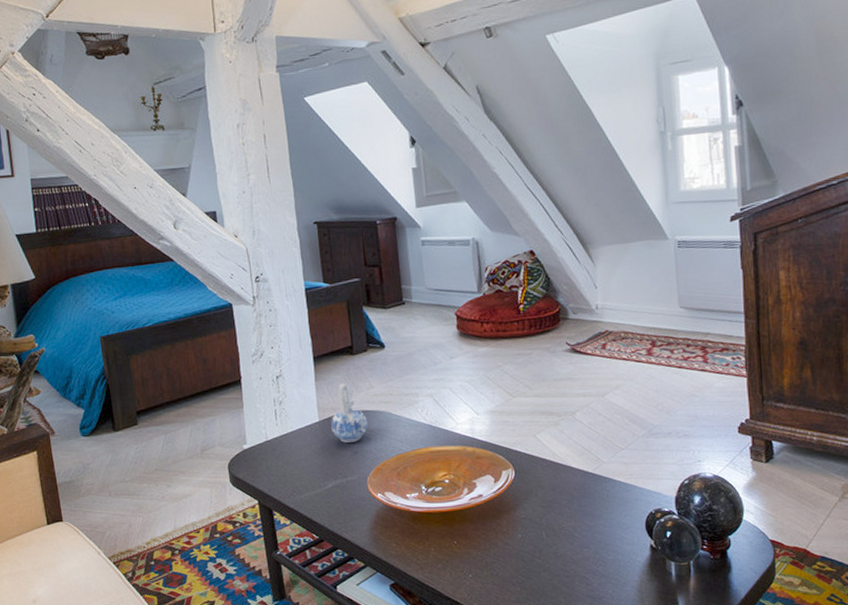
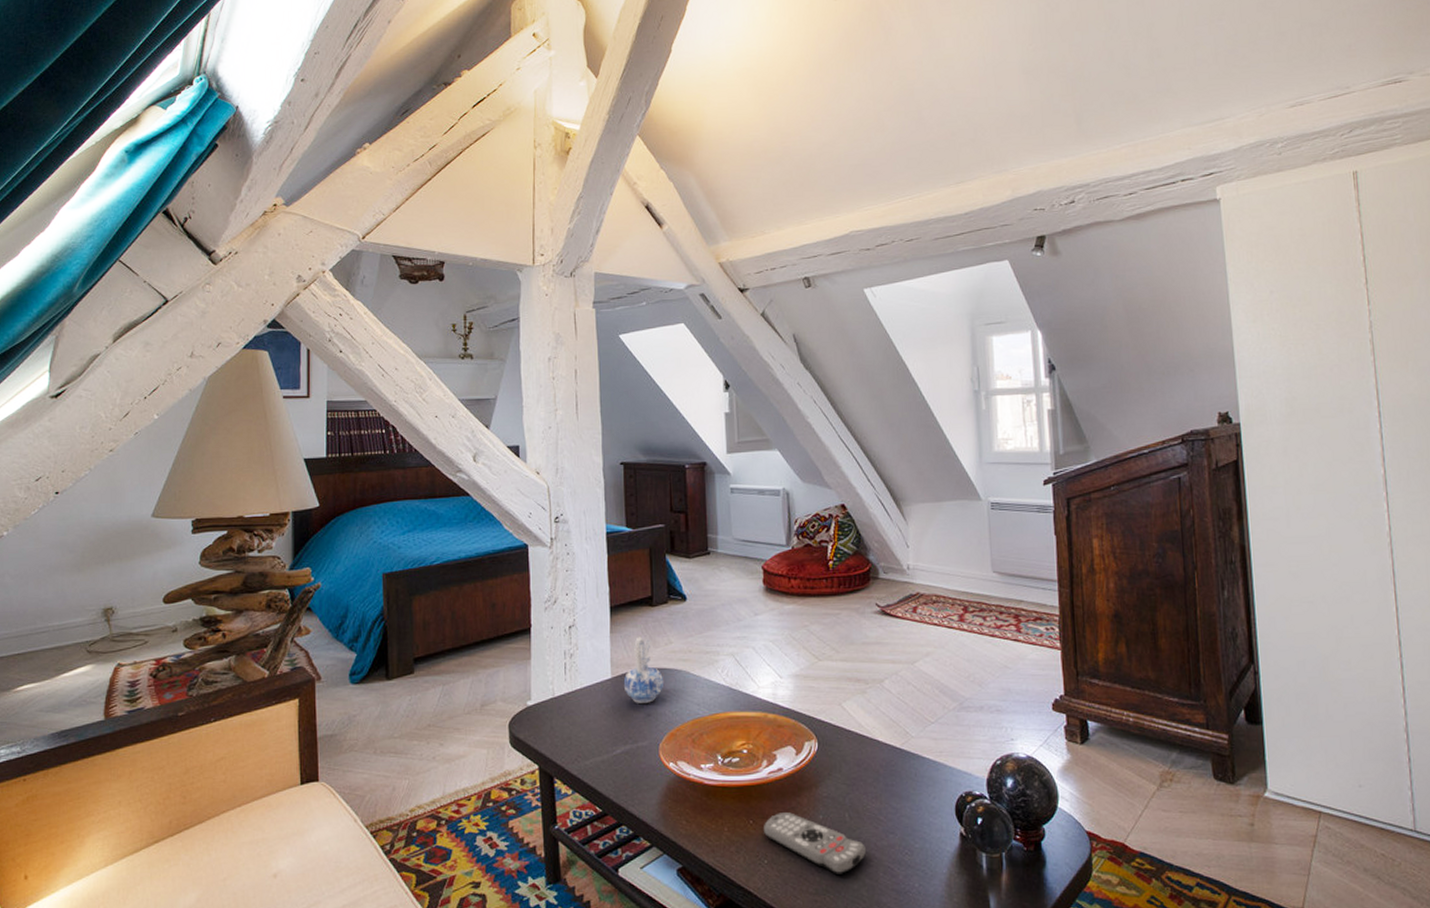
remote control: none [467,533,562,585] -> present [764,812,866,874]

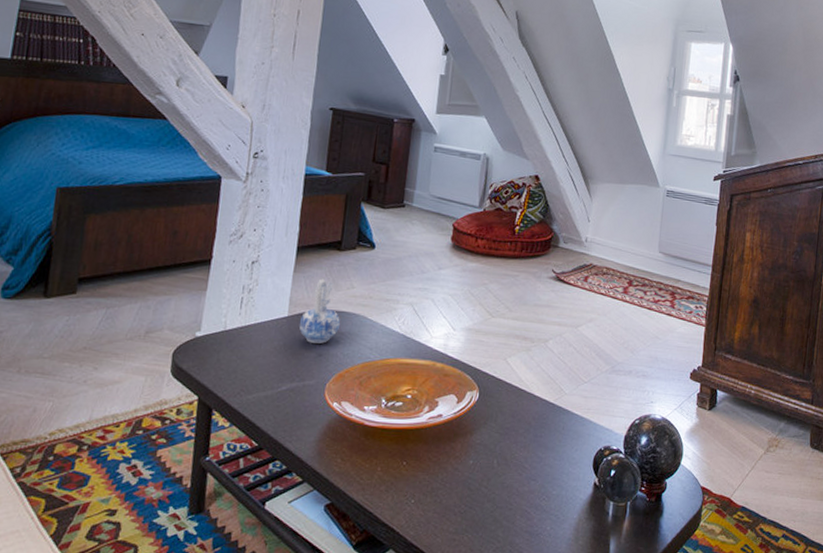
remote control: present [764,812,866,874] -> none [415,456,508,516]

